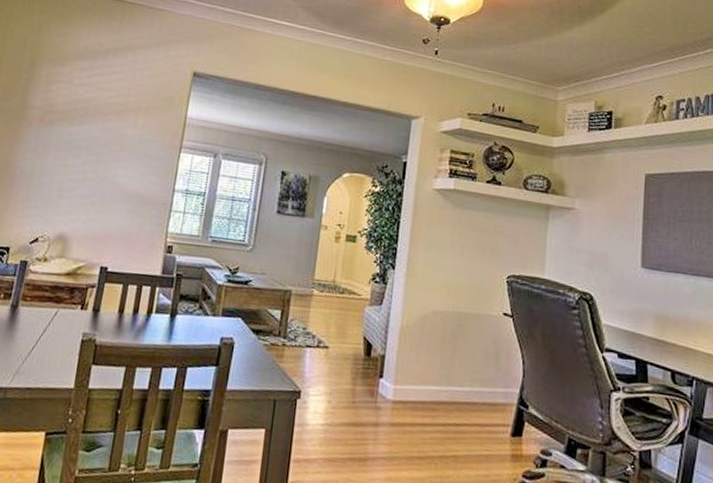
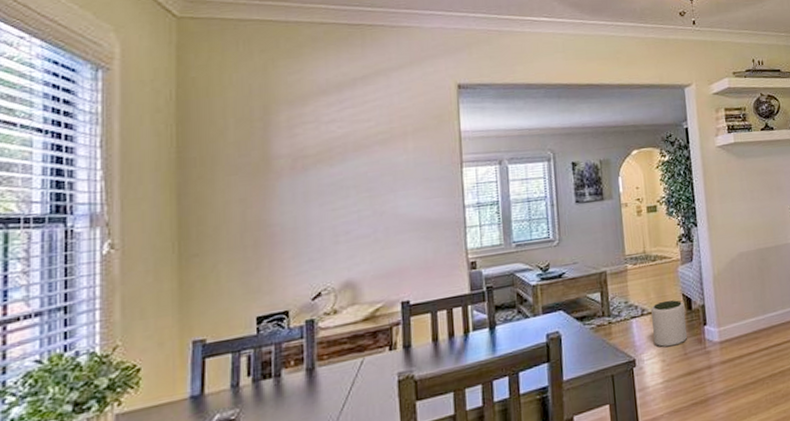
plant pot: none [324,338,364,390] -> present [651,300,688,348]

